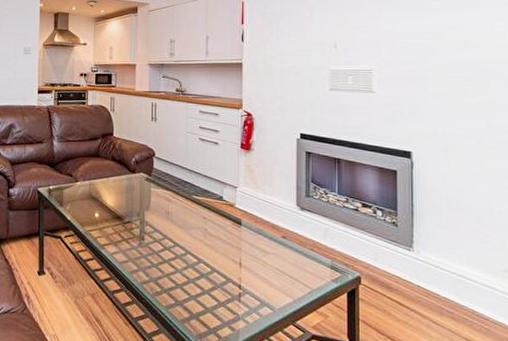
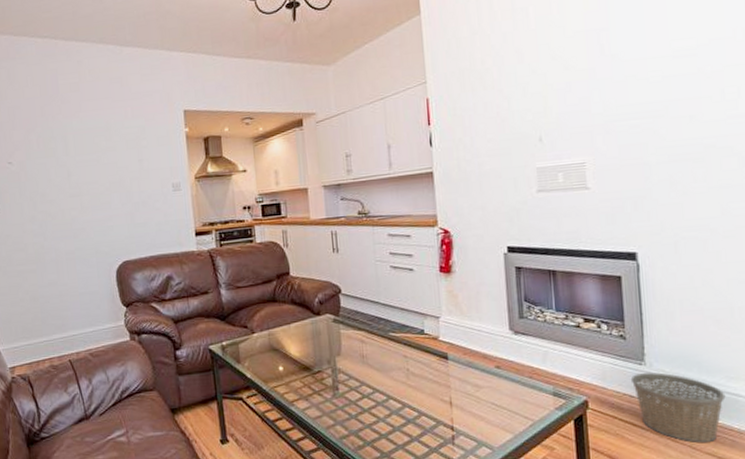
basket: none [399,258,483,329] -> present [630,372,726,443]

